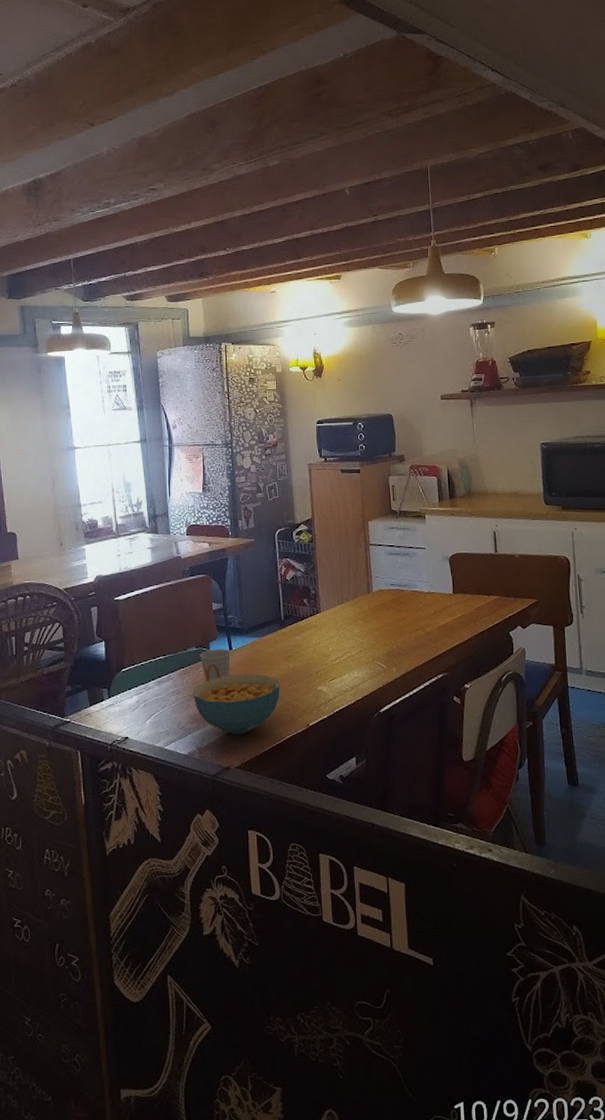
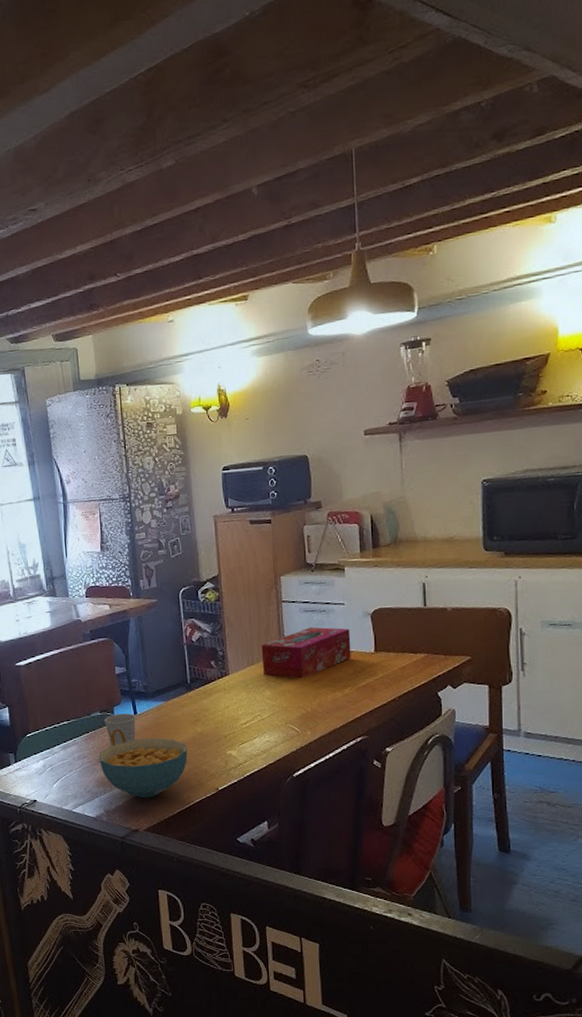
tissue box: none [350,569,432,617] -> present [261,627,351,678]

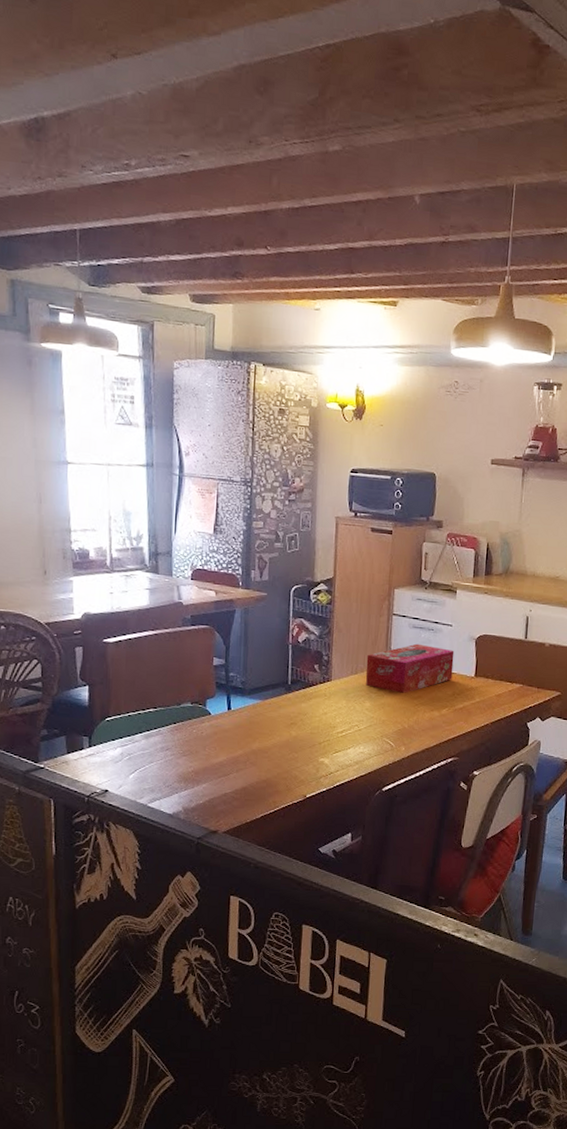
cereal bowl: present [99,737,188,799] -> none [183,736,280,799]
cup: present [104,713,136,746] -> none [195,707,229,741]

